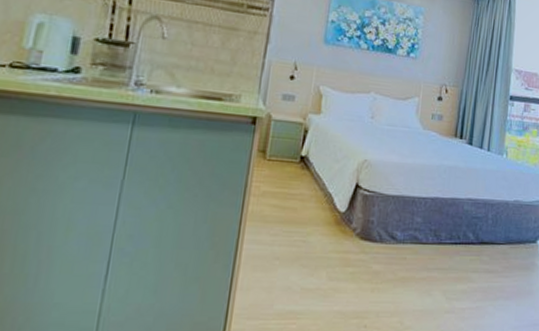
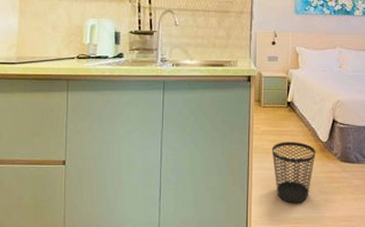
wastebasket: none [272,208,330,292] -> present [271,141,316,203]

